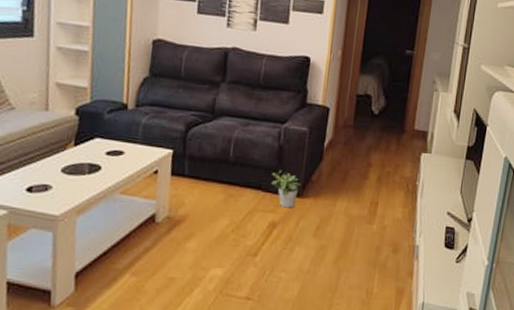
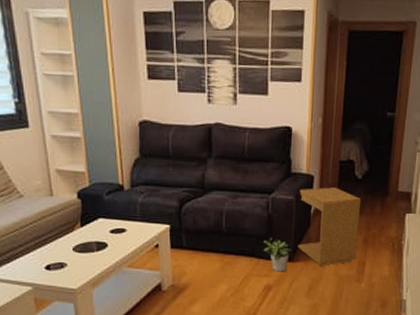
side table: none [308,120,376,204] -> present [298,187,361,266]

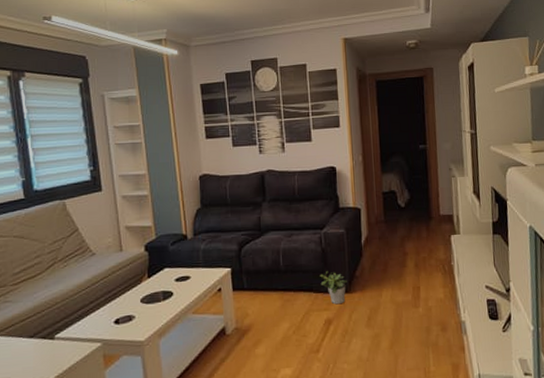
side table: present [298,187,361,266] -> none [349,217,410,294]

